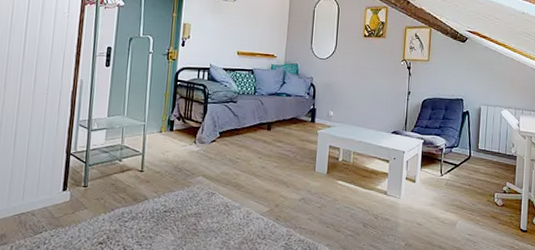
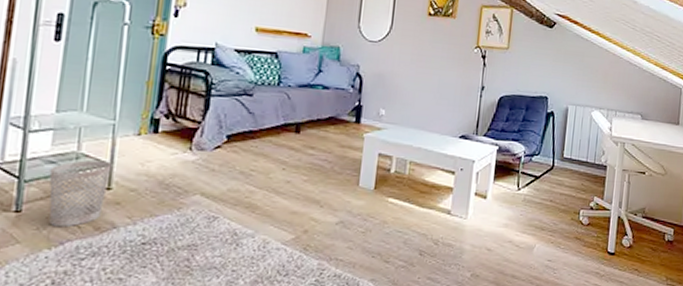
wastebasket: none [104,150,144,199] -> present [49,160,113,228]

